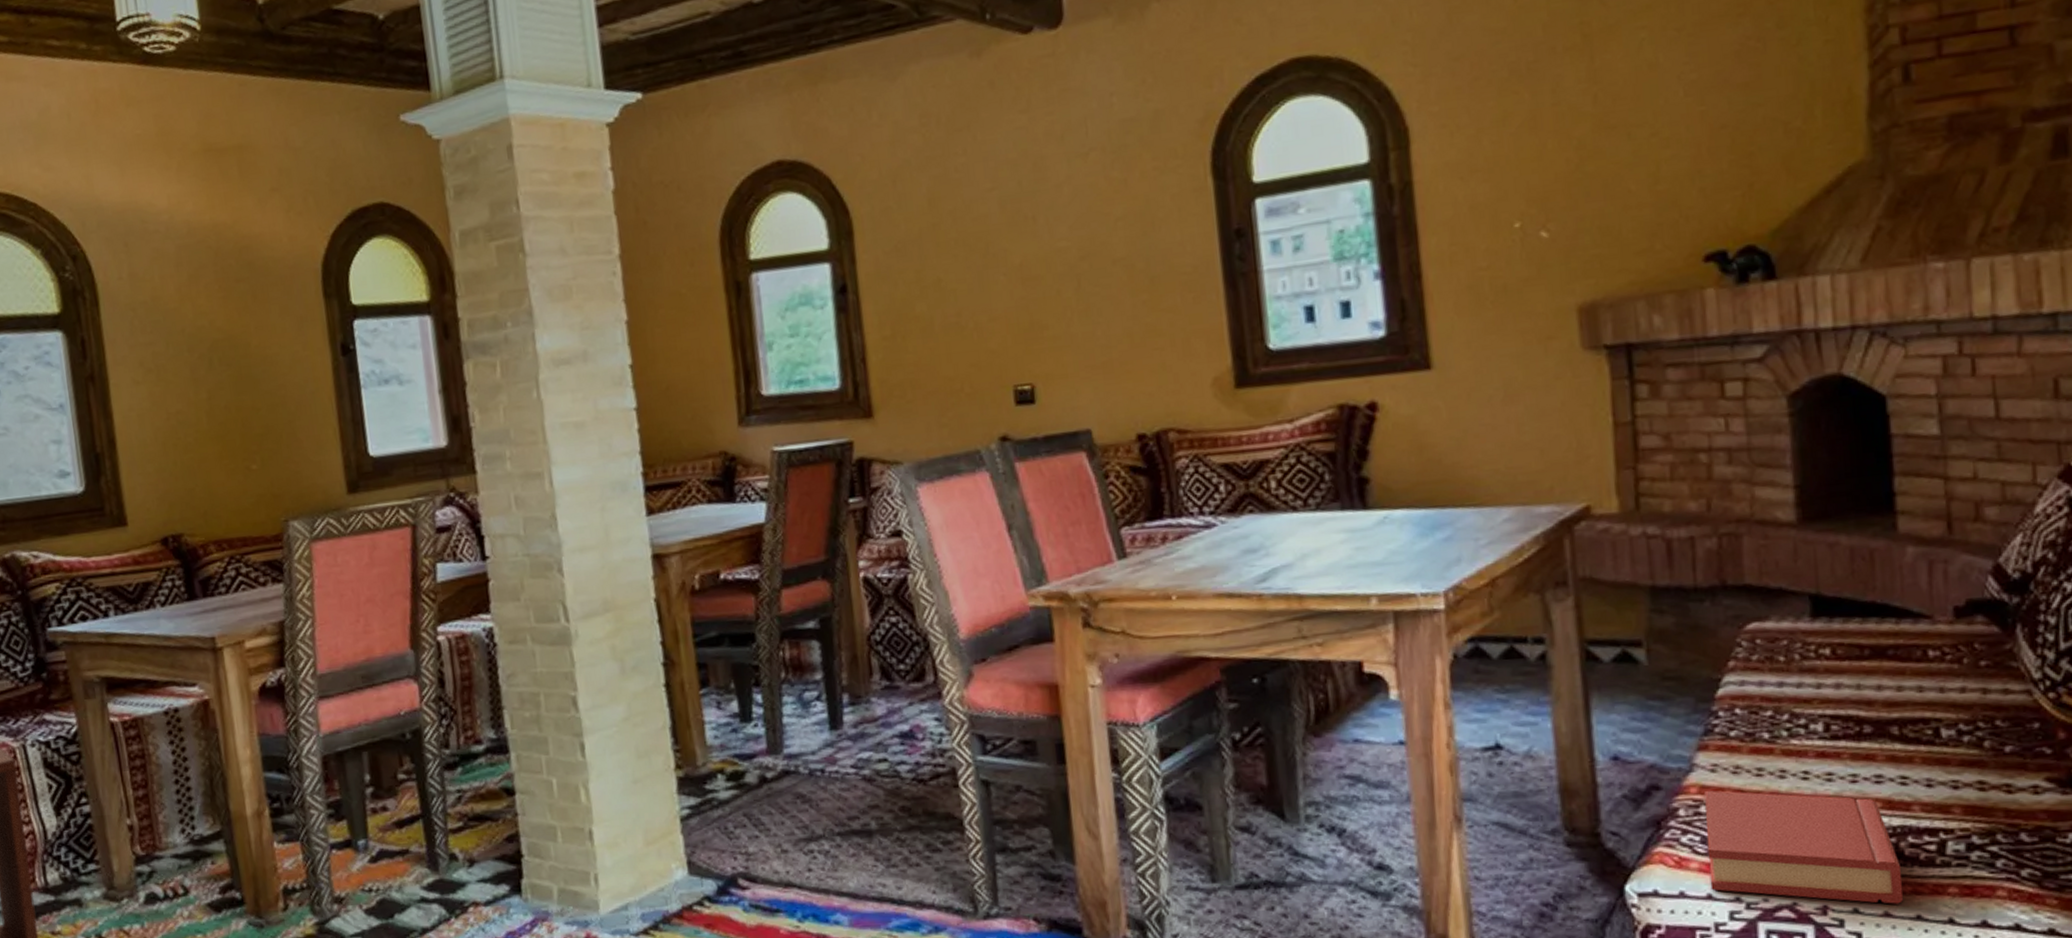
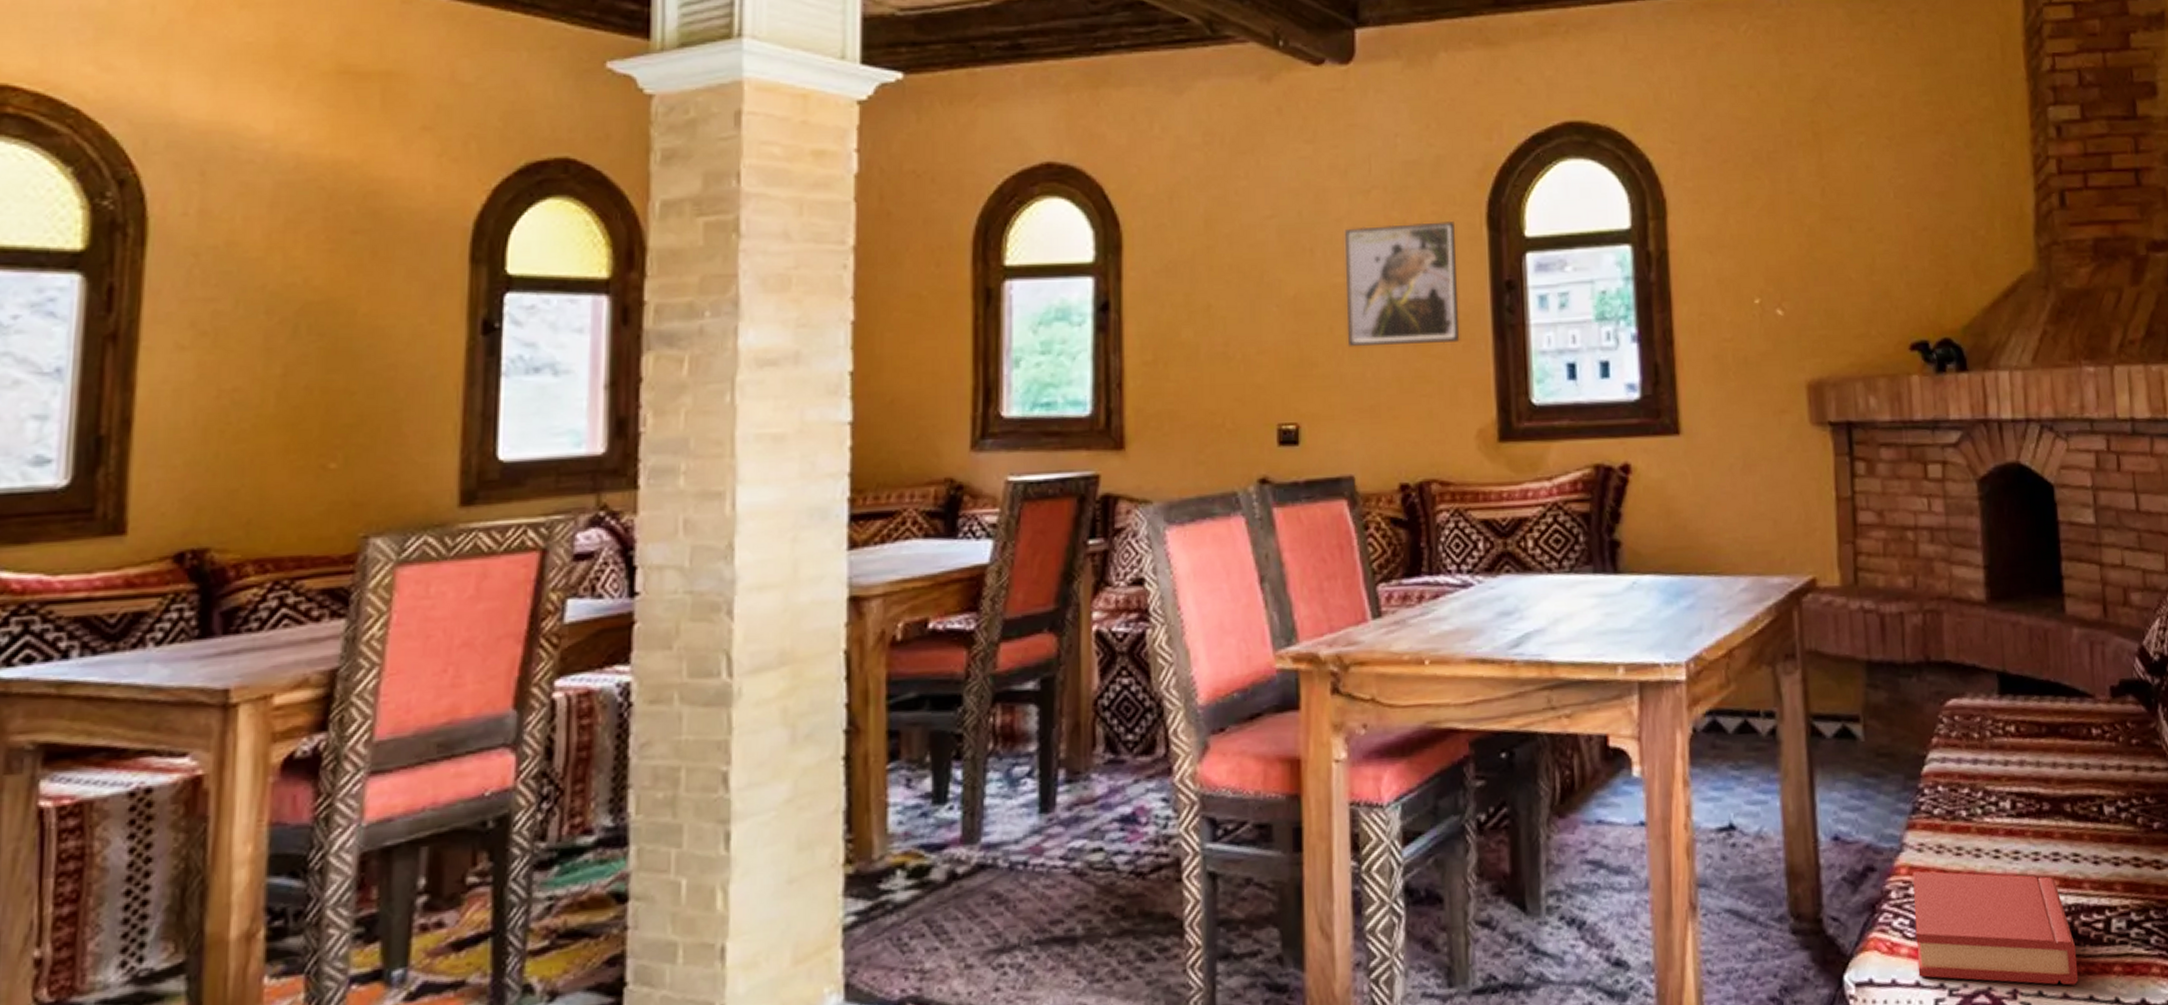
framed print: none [1064,174,1190,308] -> present [1344,220,1460,348]

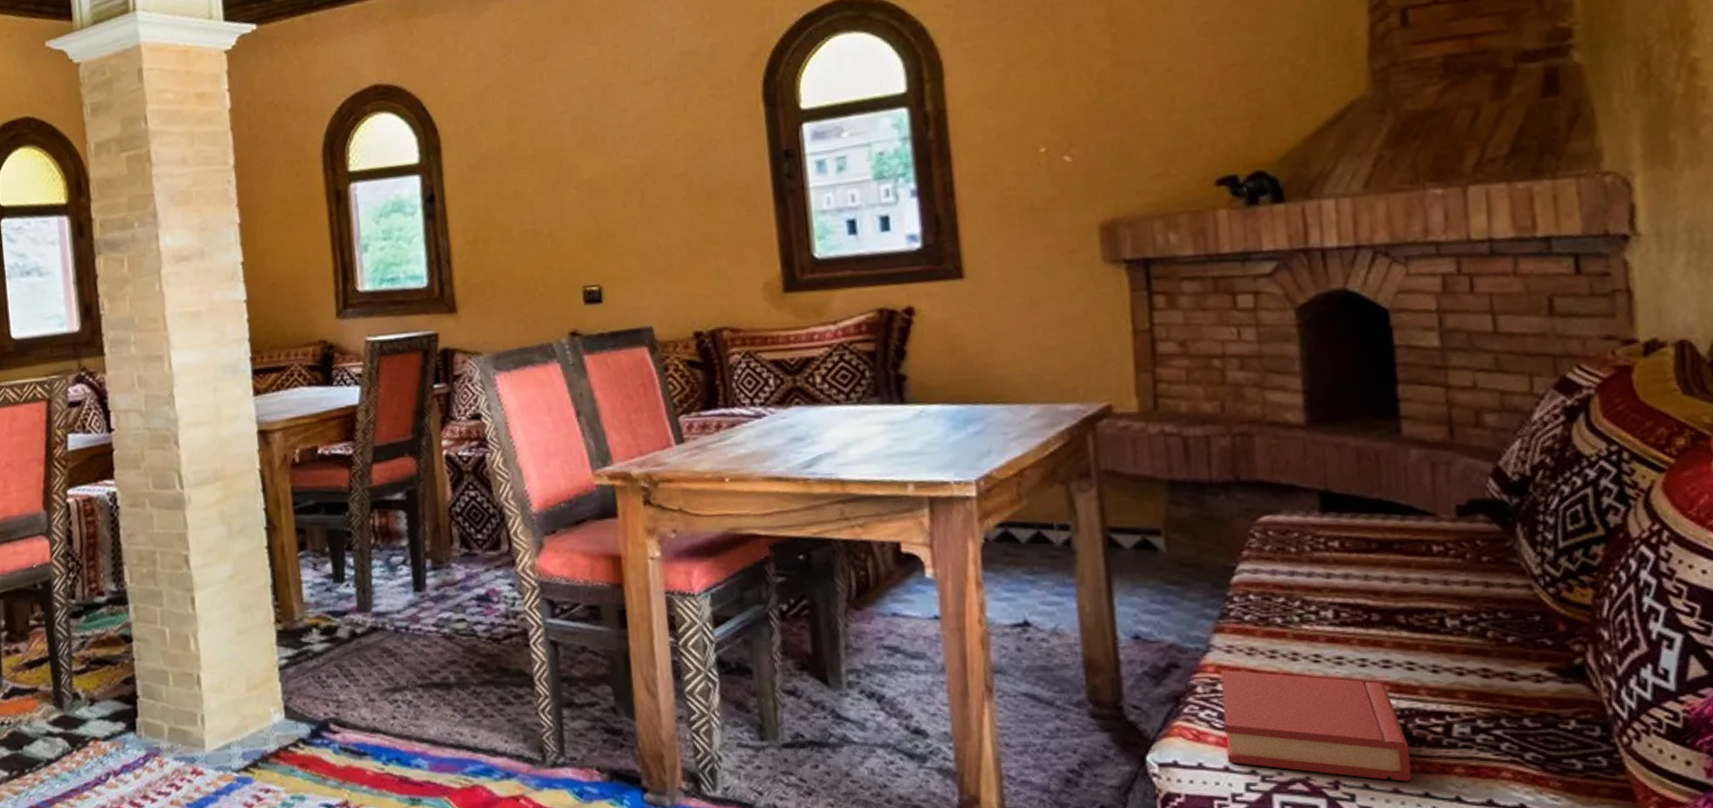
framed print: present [1344,220,1460,348] -> none [630,100,743,219]

